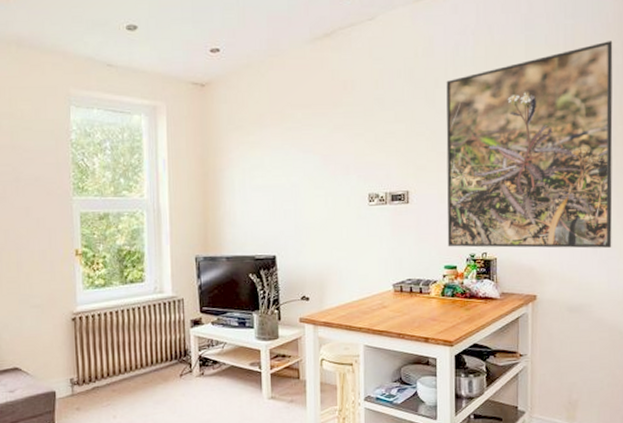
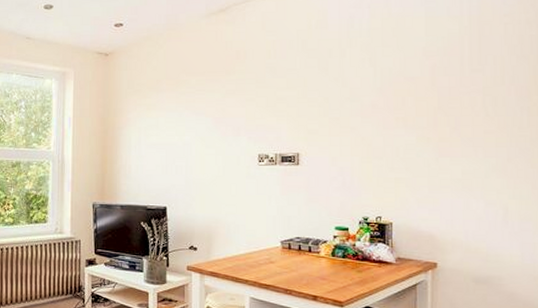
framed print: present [446,41,613,249] -> none [339,12,526,220]

